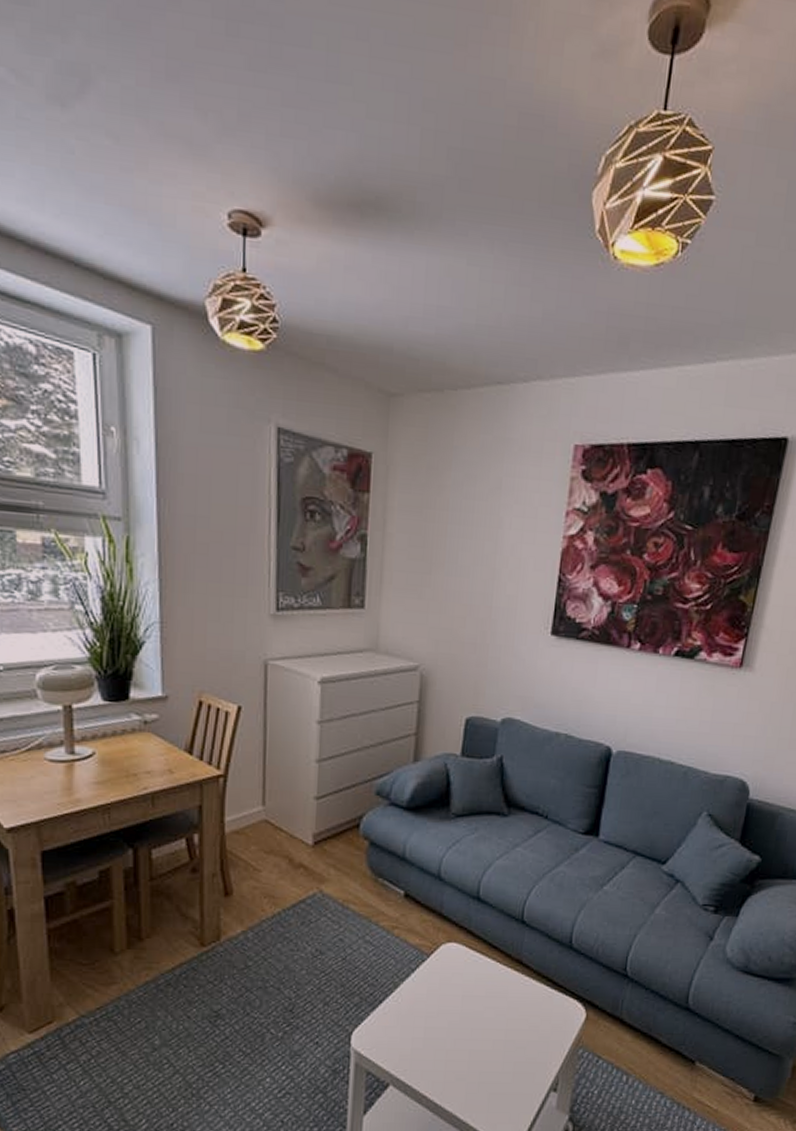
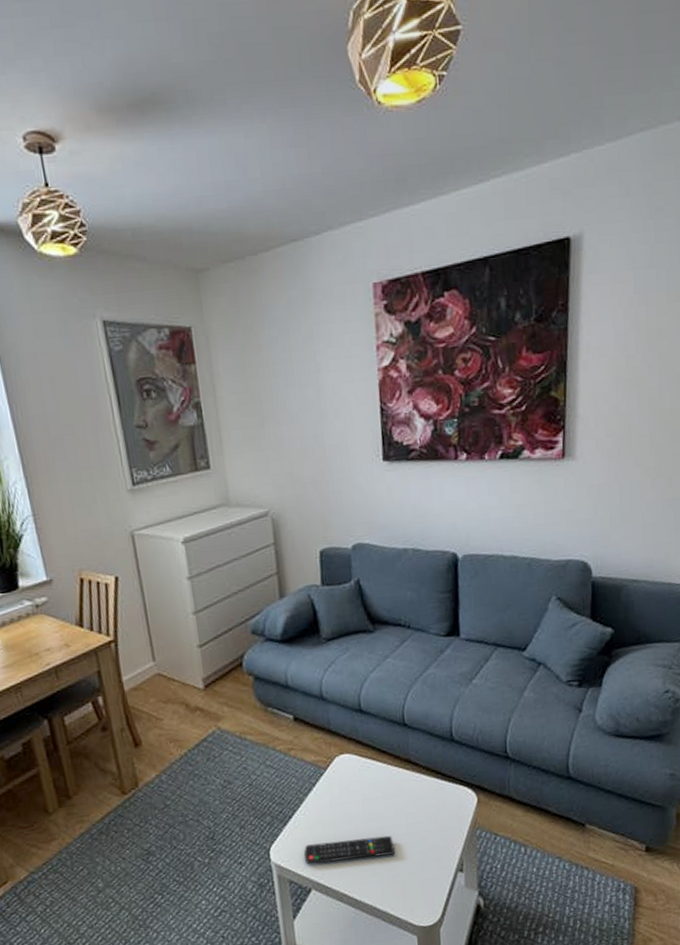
remote control: none [388,1035,488,1061] -> present [304,835,396,865]

